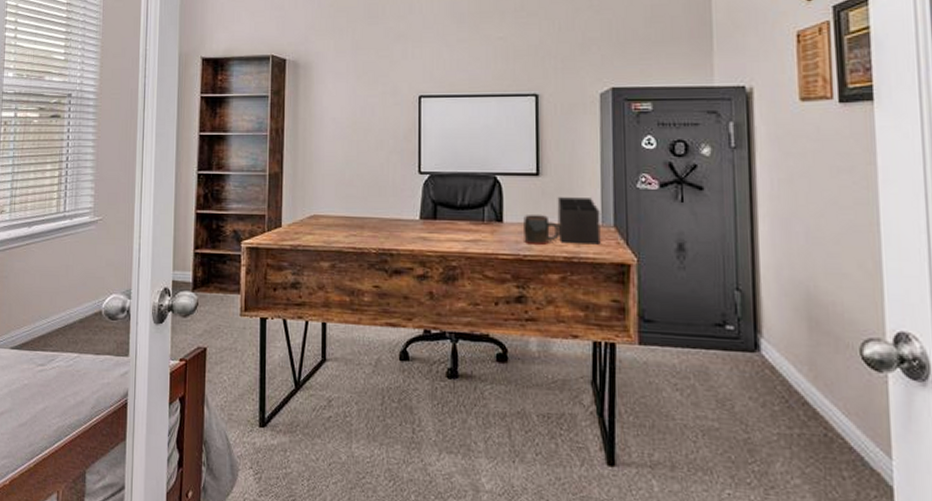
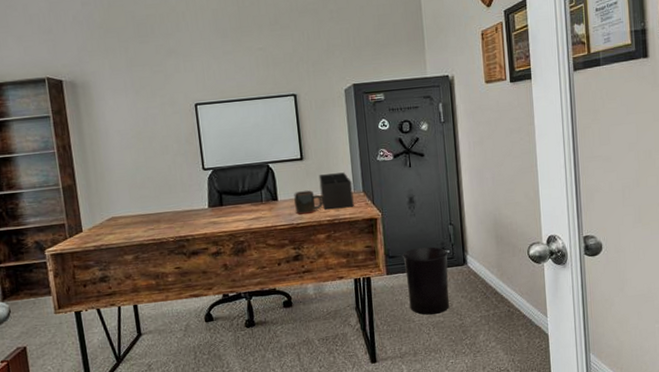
waste bin: none [662,314,733,416] -> present [402,247,450,315]

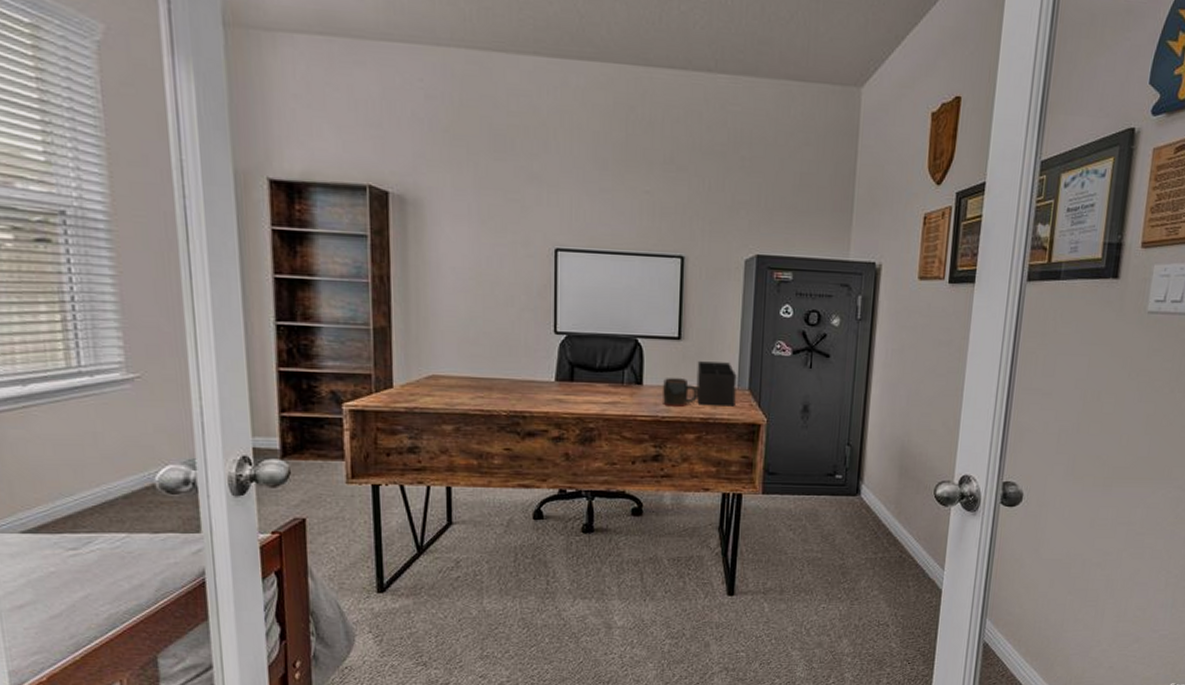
waste bin: present [402,247,450,315] -> none [784,466,841,548]

